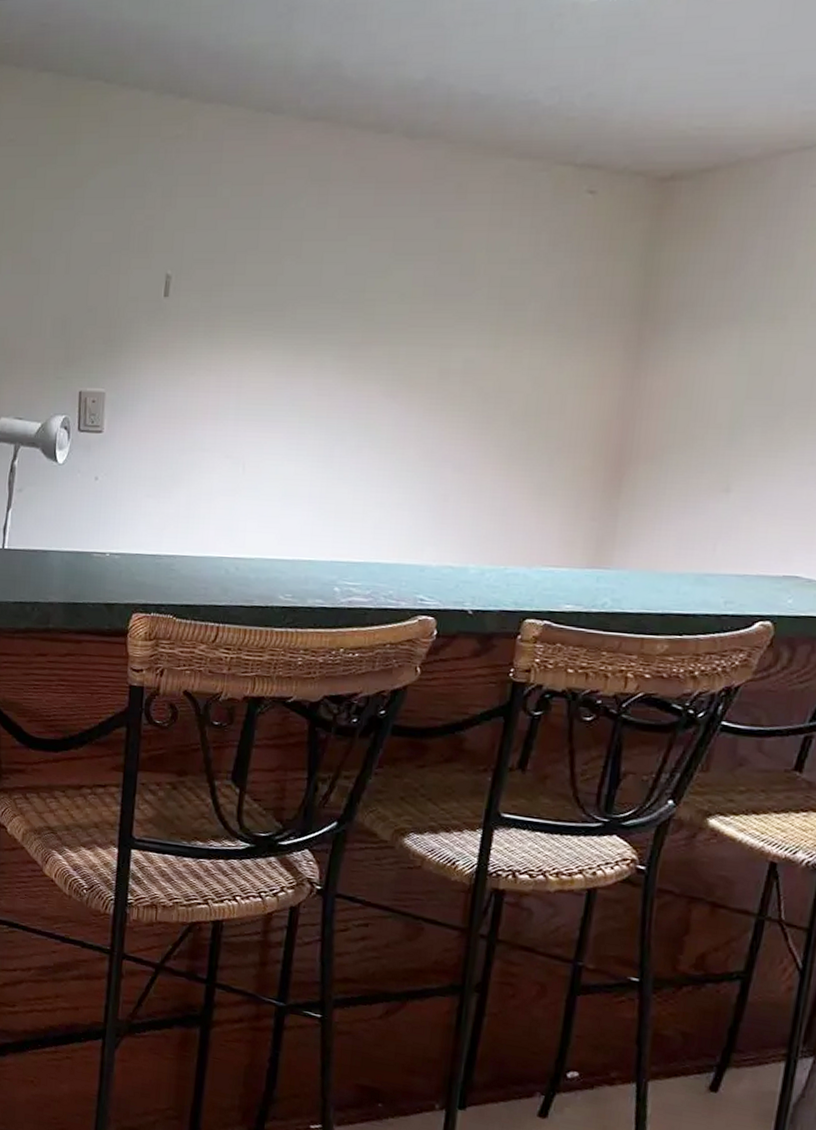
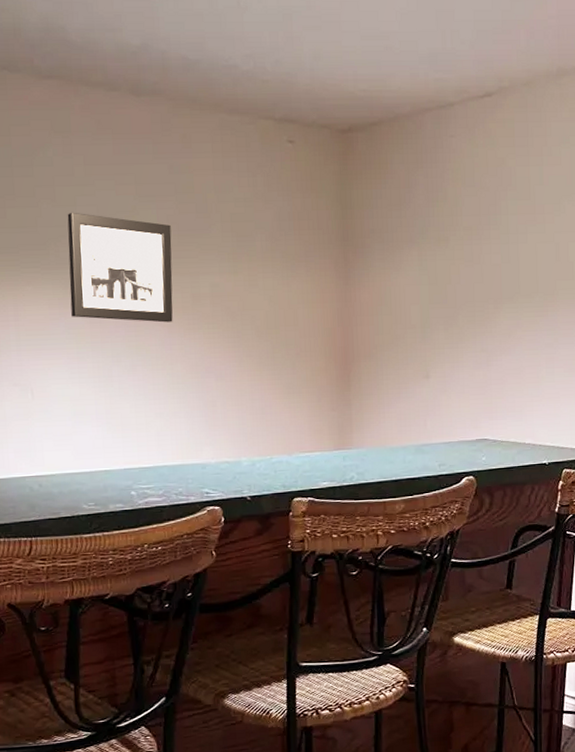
wall art: none [299,270,427,400] -> present [67,212,173,323]

